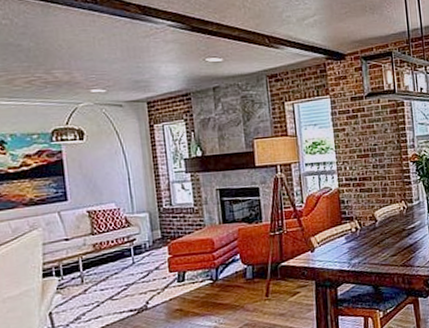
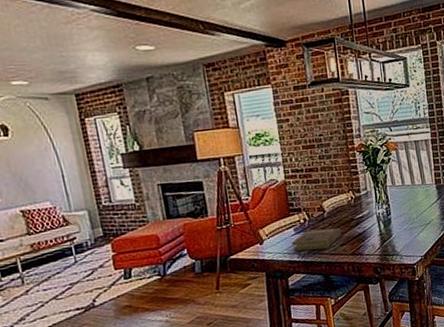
book: none [342,238,393,261] -> present [291,228,342,252]

